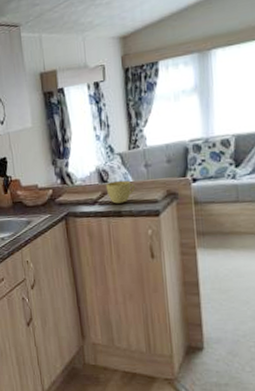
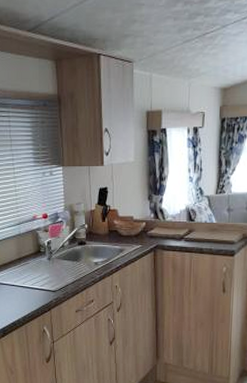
cup: present [105,180,135,204] -> none [192,221,217,241]

